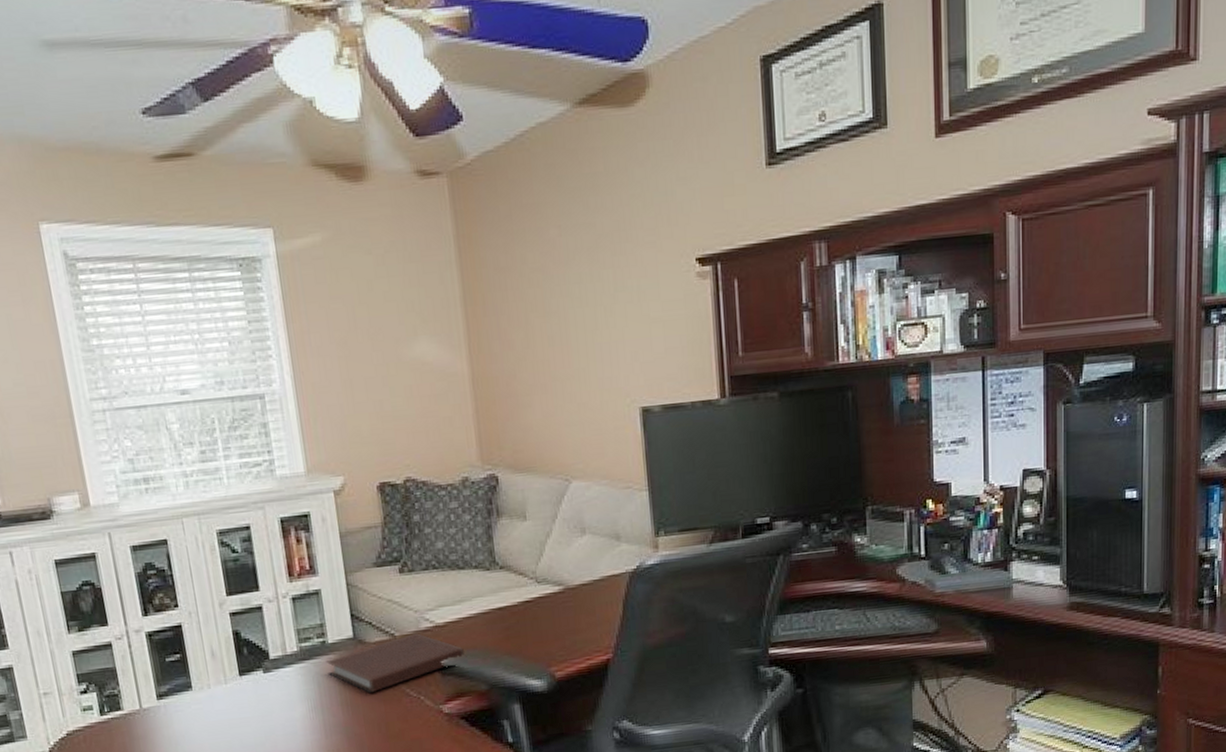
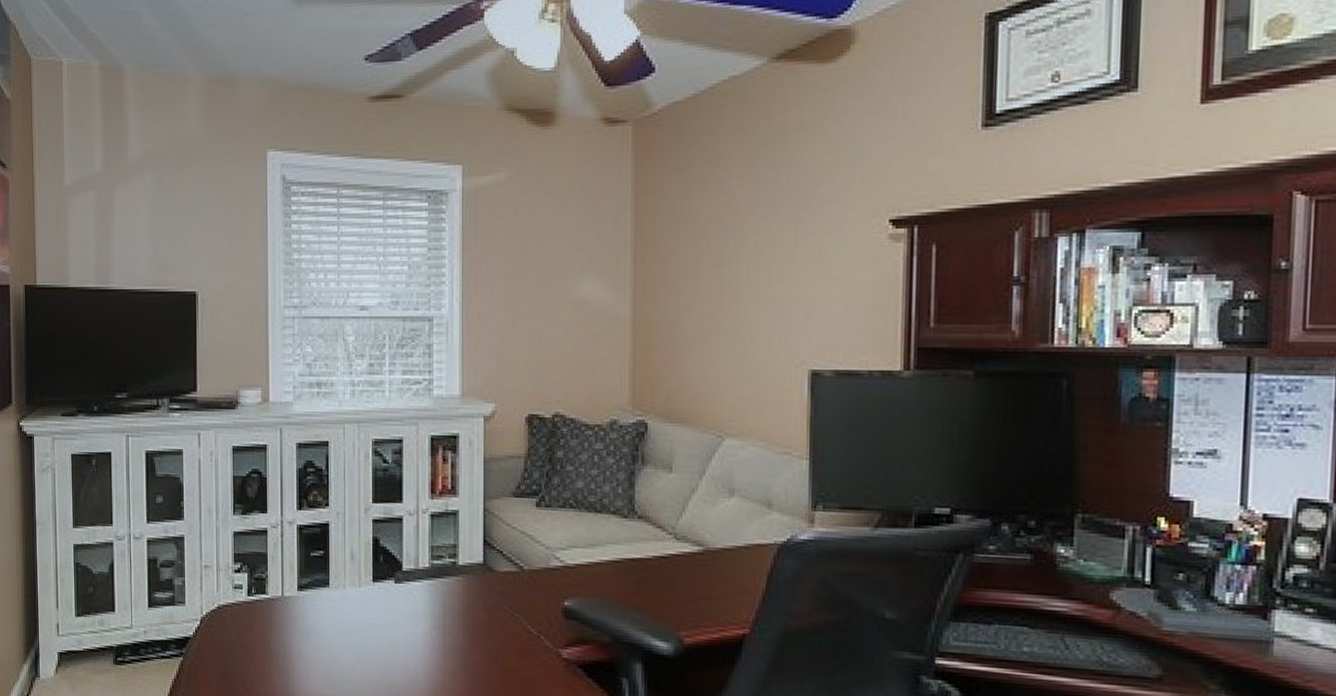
notebook: present [325,633,464,694] -> none [454,570,590,623]

